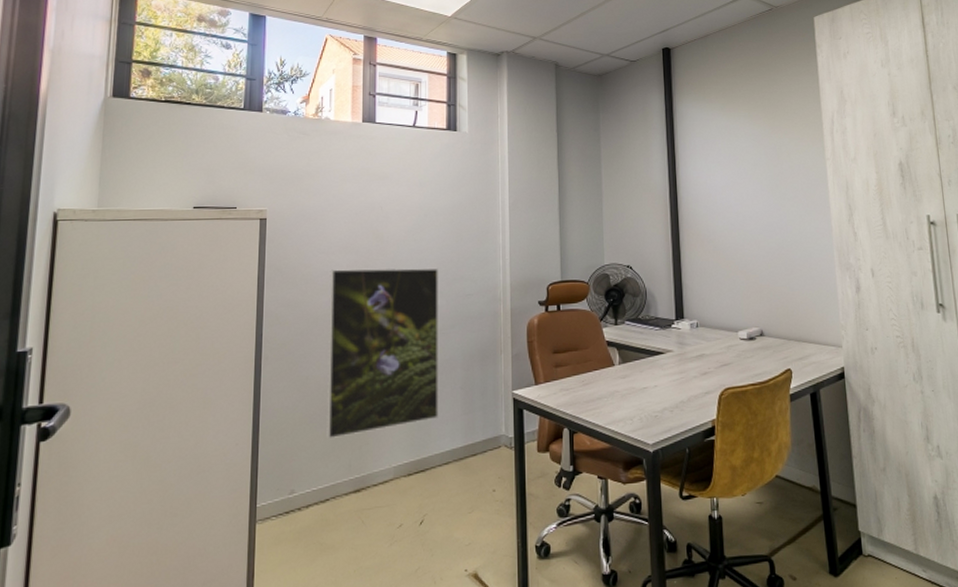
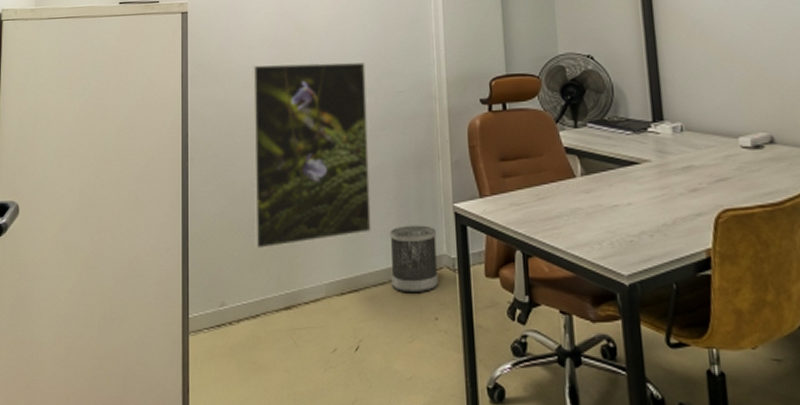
wastebasket: none [455,410,497,469] -> present [389,225,438,292]

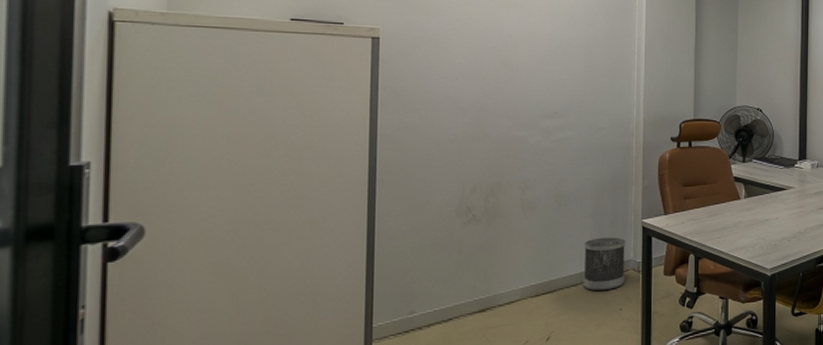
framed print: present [252,62,372,248] -> none [449,95,570,261]

